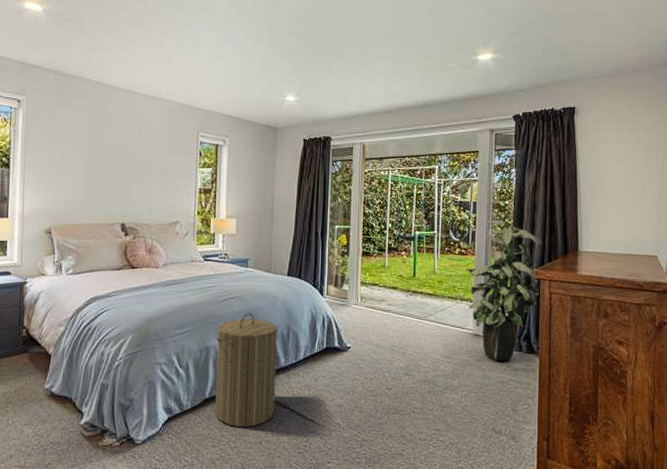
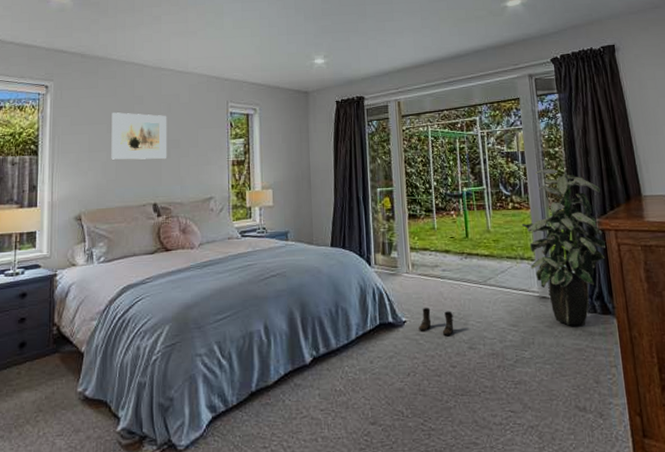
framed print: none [82,132,138,182] -> present [111,112,167,160]
laundry hamper: present [215,312,278,427] -> none [260,290,329,423]
boots: none [361,337,394,362] -> present [418,308,454,335]

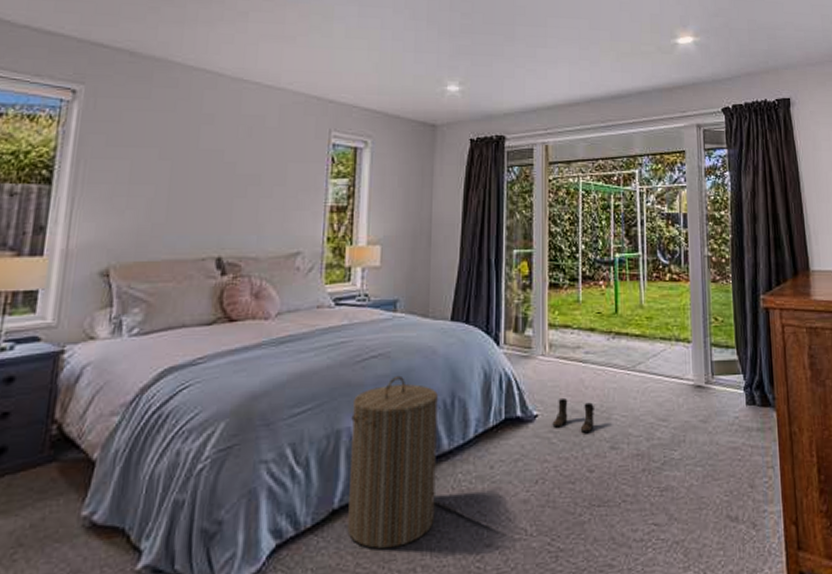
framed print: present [111,112,167,160] -> none [161,133,246,200]
laundry hamper: none [260,290,329,423] -> present [347,375,438,549]
indoor plant: present [521,169,606,326] -> none [679,235,770,420]

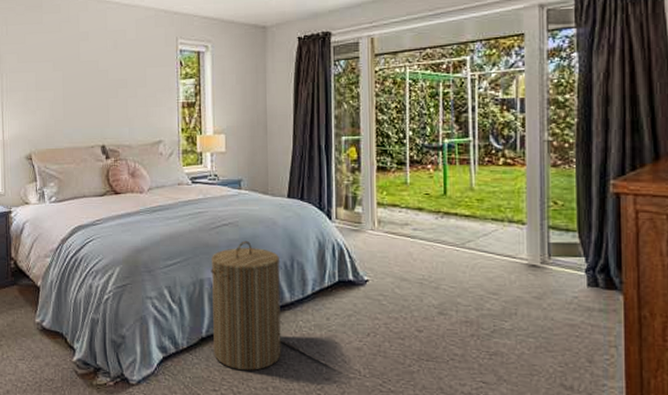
boots: present [552,399,594,433] -> none [382,268,423,298]

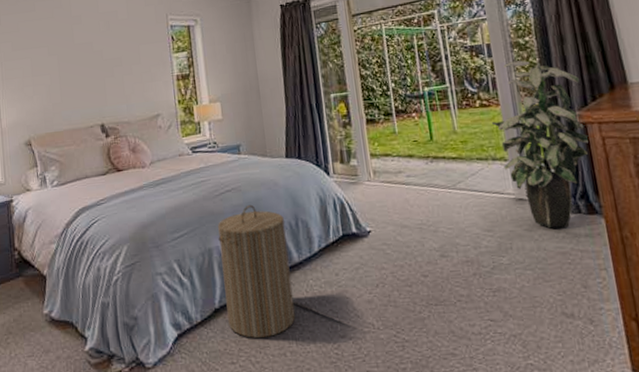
indoor plant: none [513,119,621,300] -> present [491,60,589,228]

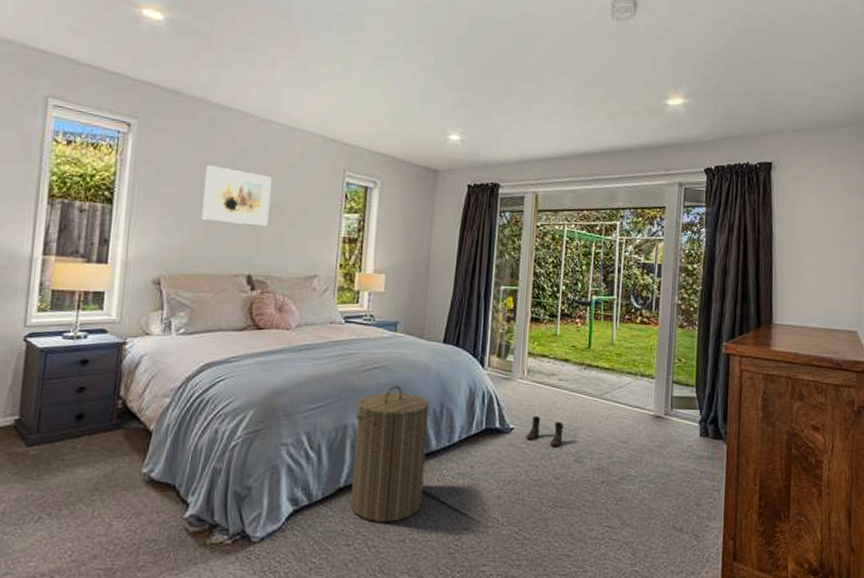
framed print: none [51,33,111,83] -> present [201,165,273,227]
boots: none [384,216,423,244] -> present [526,416,564,446]
indoor plant: present [491,60,589,228] -> none [647,285,733,448]

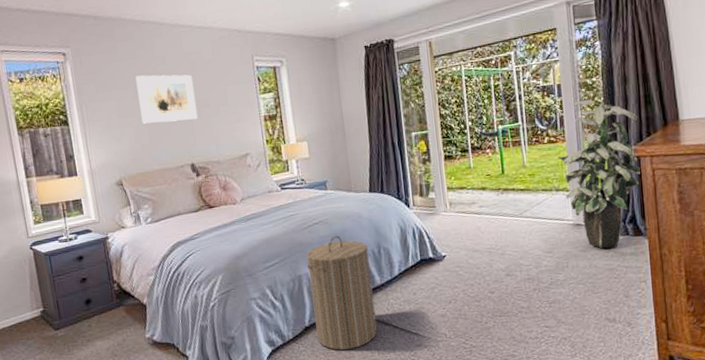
boots: present [526,416,564,446] -> none [458,242,492,266]
indoor plant: none [647,285,733,448] -> present [557,100,641,249]

